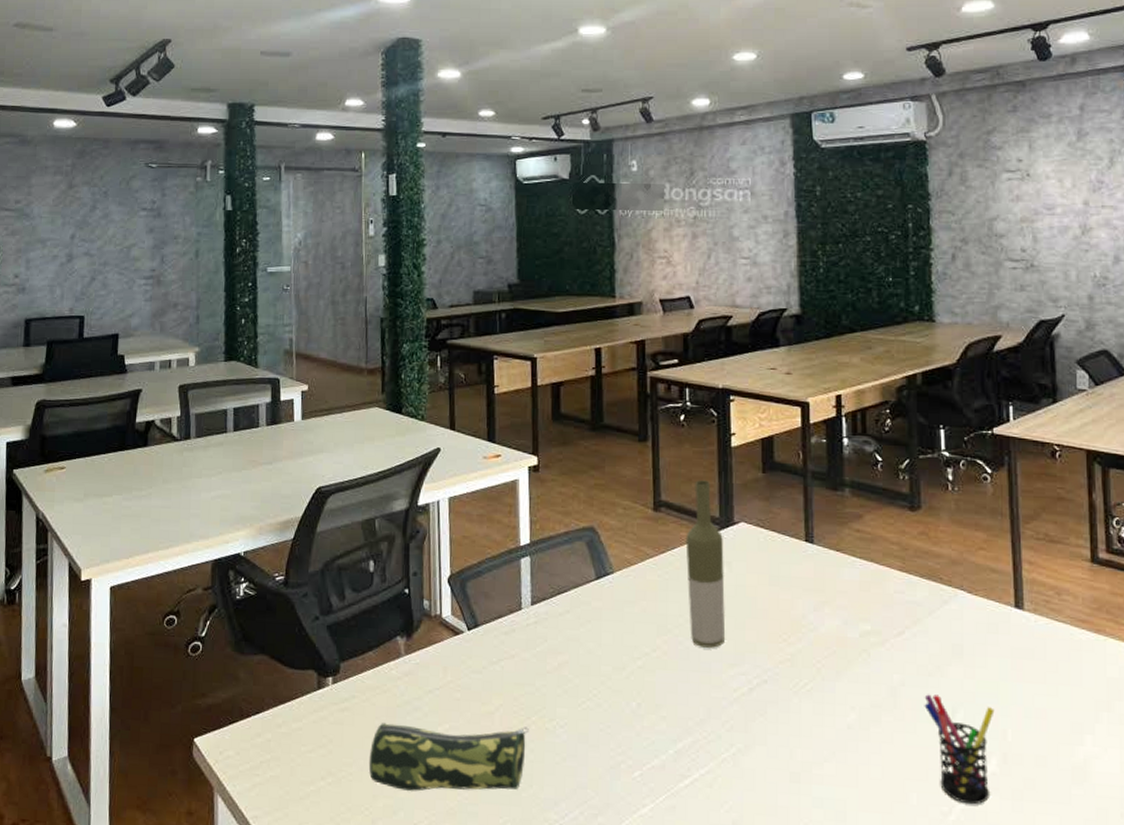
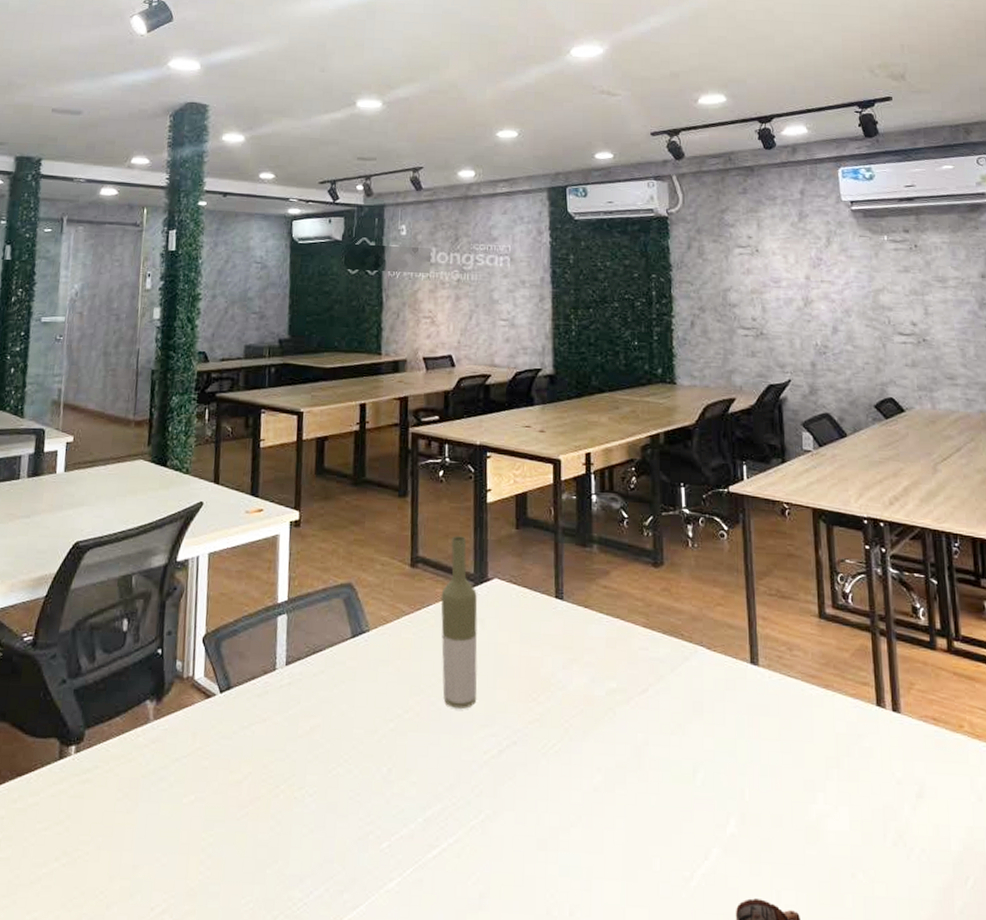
pencil case: present [368,723,529,791] -> none [107,795,277,871]
pen holder: present [924,694,995,805] -> none [667,753,733,869]

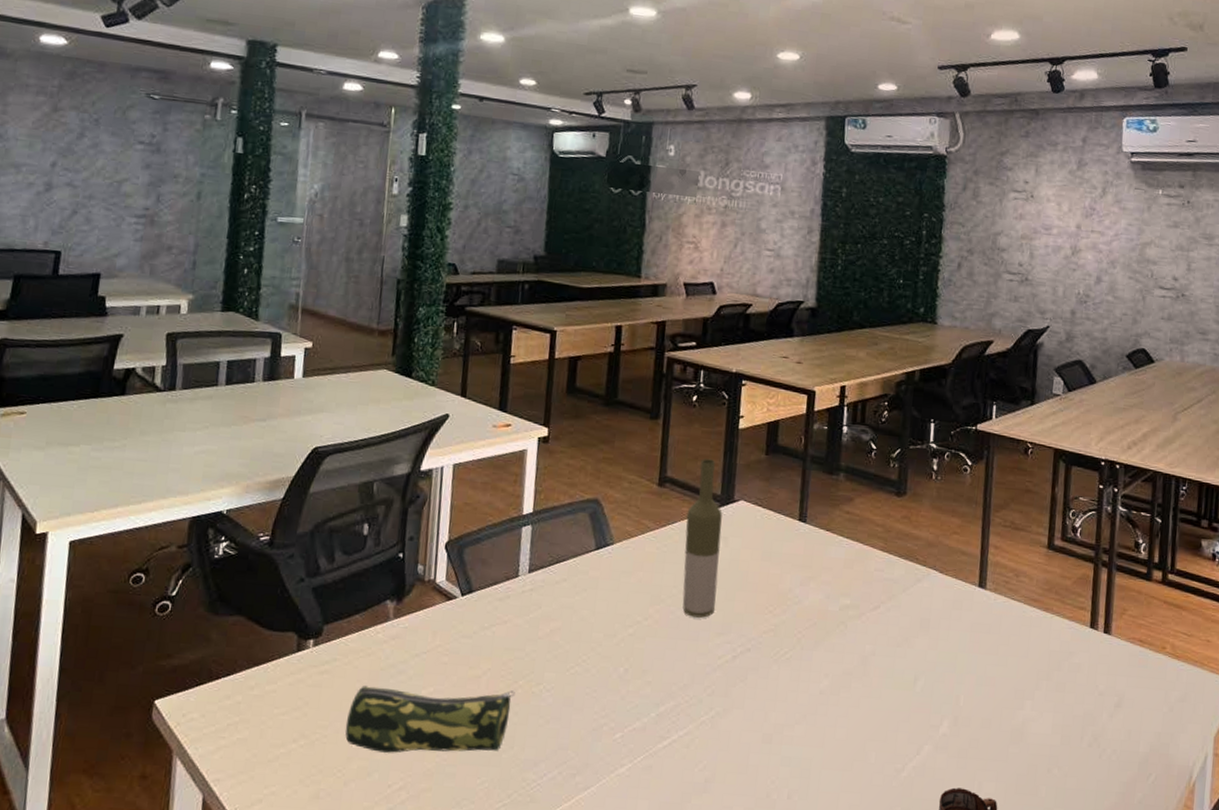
pencil case: none [107,795,277,871] -> present [345,686,515,753]

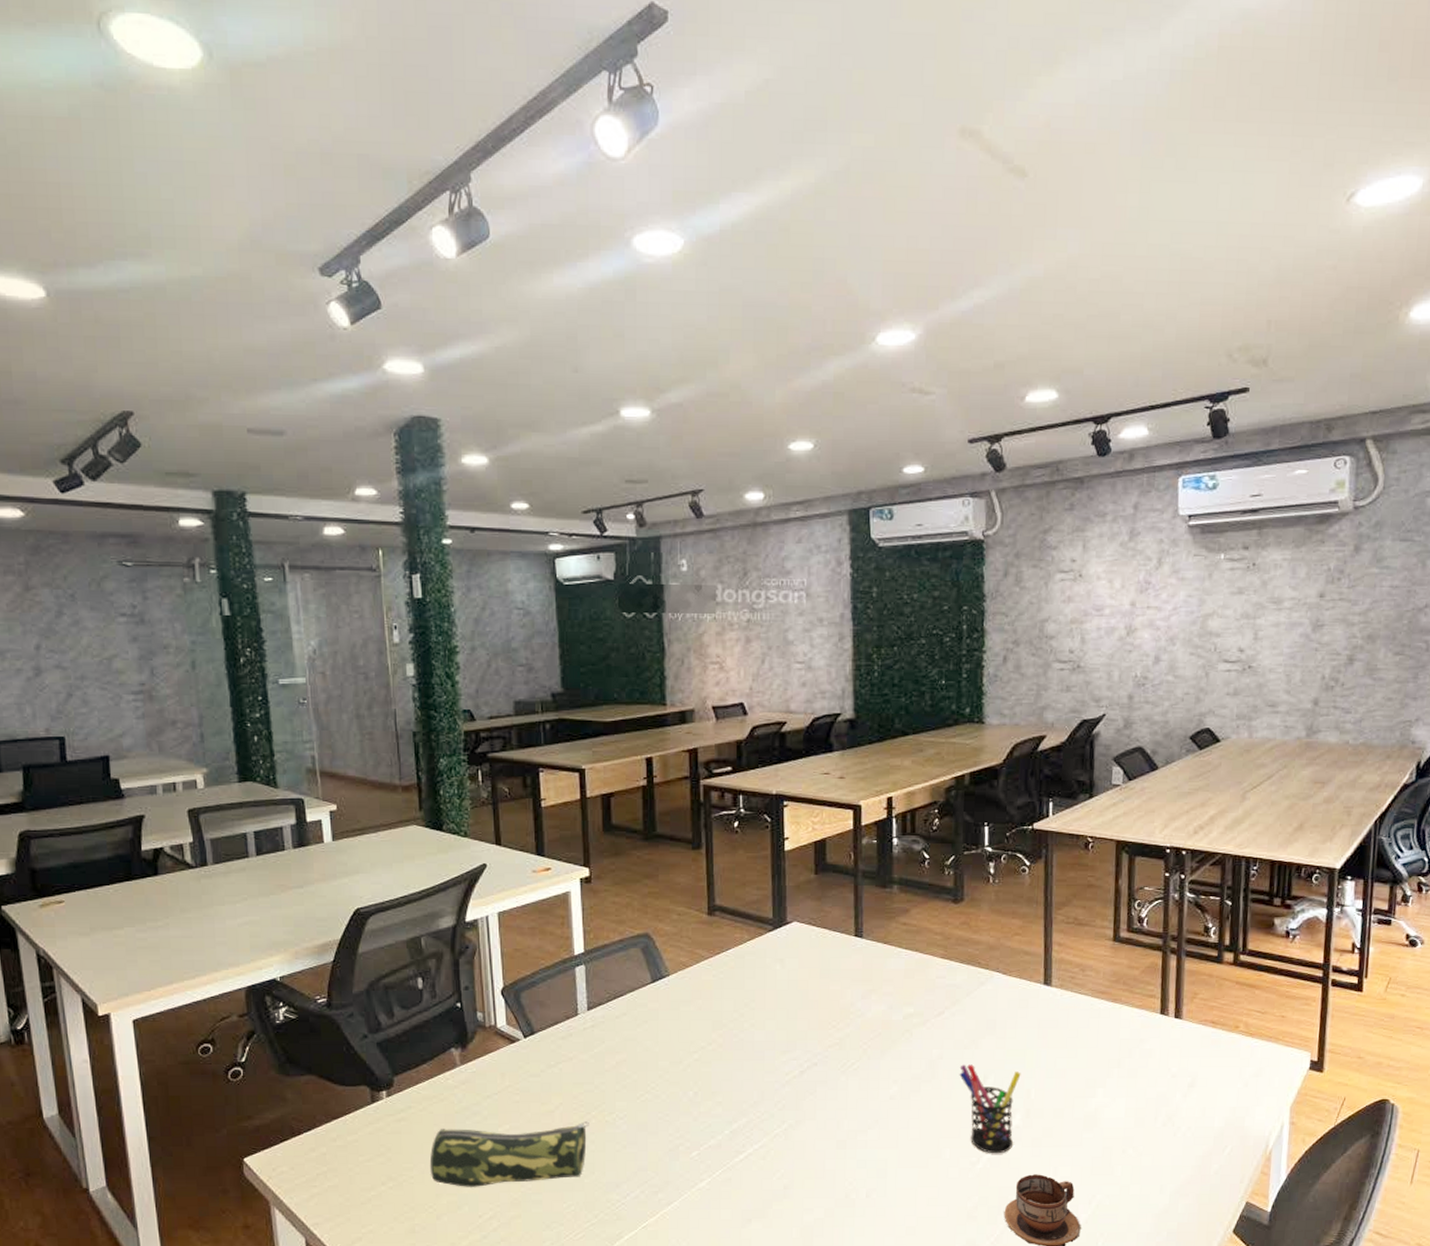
bottle: present [682,459,723,618] -> none [740,884,779,1038]
pen holder: none [890,663,951,763] -> present [959,1064,1021,1154]

